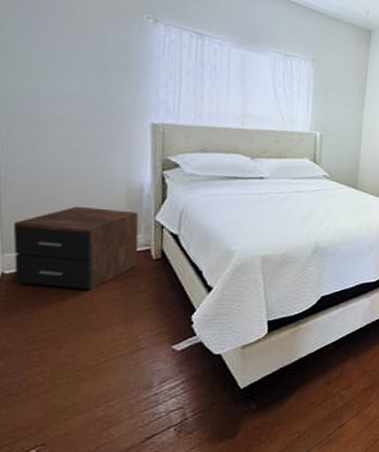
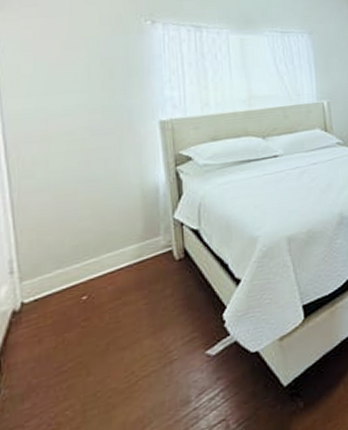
nightstand: present [13,206,139,290] -> none [29,213,161,311]

